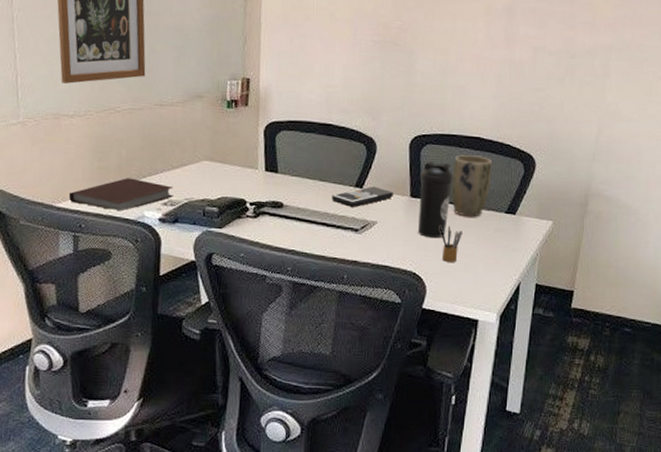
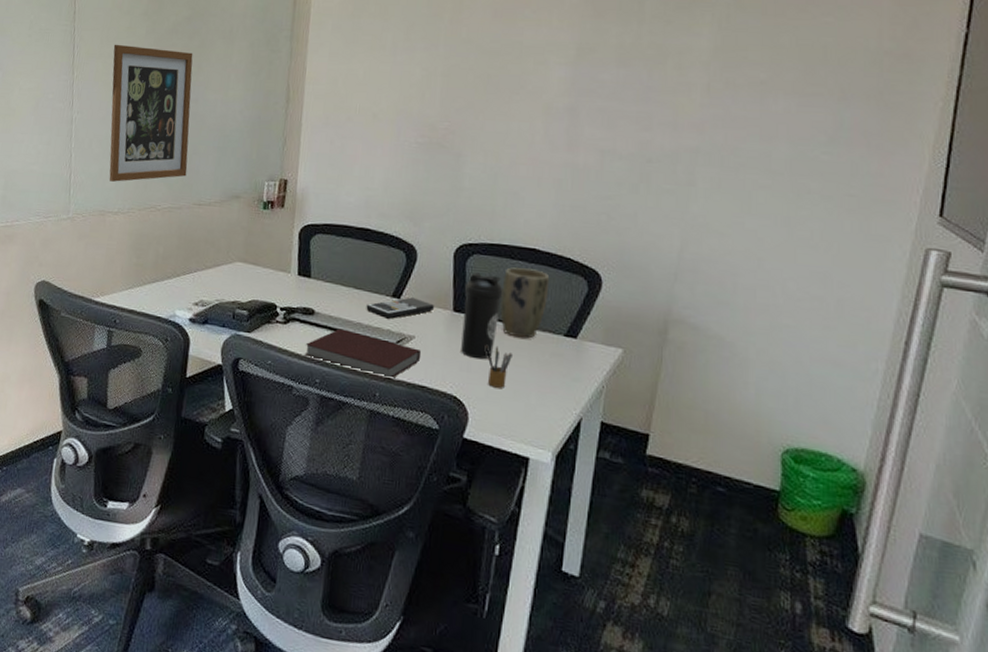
notebook: present [68,178,174,211] -> none [106,276,206,309]
notebook: none [276,219,384,261] -> present [305,329,422,378]

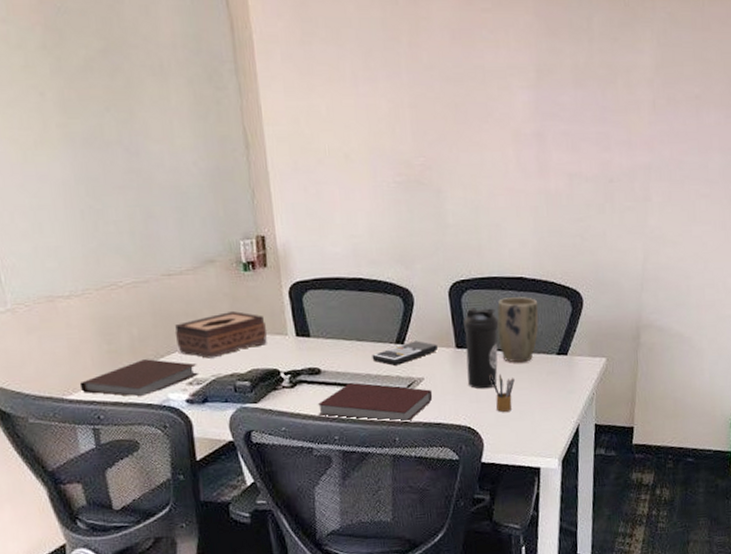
notebook: none [106,276,206,309] -> present [79,359,198,397]
wall art: present [109,44,193,182] -> none [10,88,146,261]
tissue box: none [193,243,273,284] -> present [174,310,268,359]

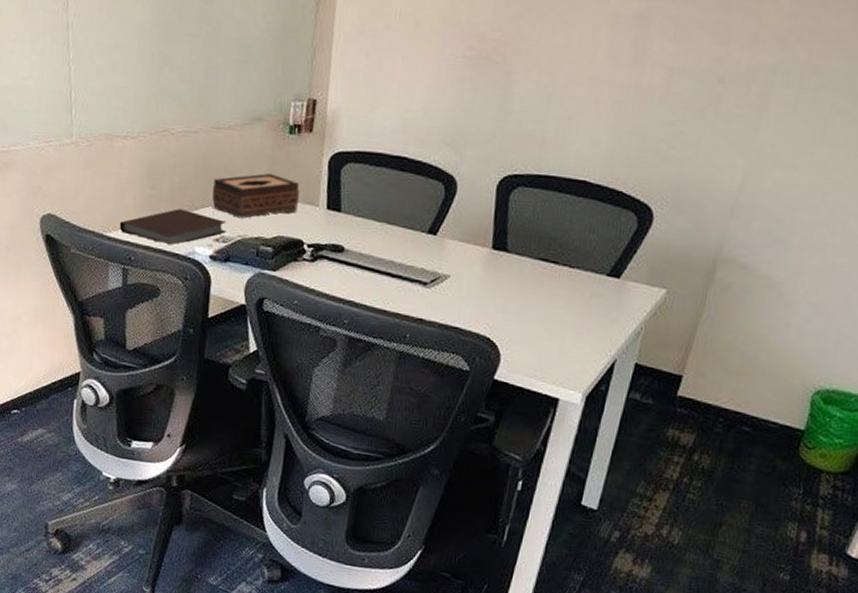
notebook: present [317,383,433,423] -> none [333,267,456,319]
calculator: present [372,340,439,366] -> none [399,233,473,257]
water bottle: present [464,308,499,389] -> none [497,207,547,300]
pencil box: present [489,373,515,412] -> none [522,284,551,330]
plant pot: present [497,296,539,363] -> none [542,201,598,278]

